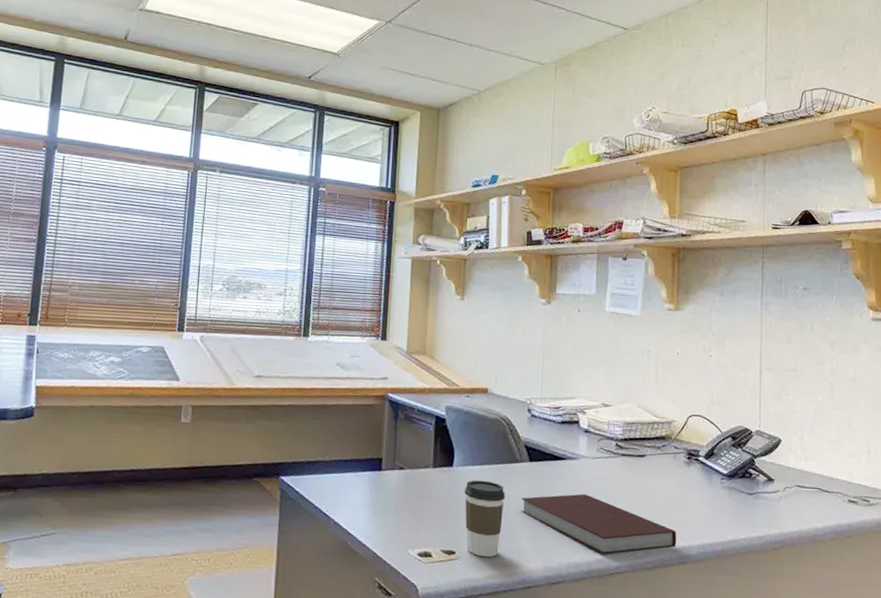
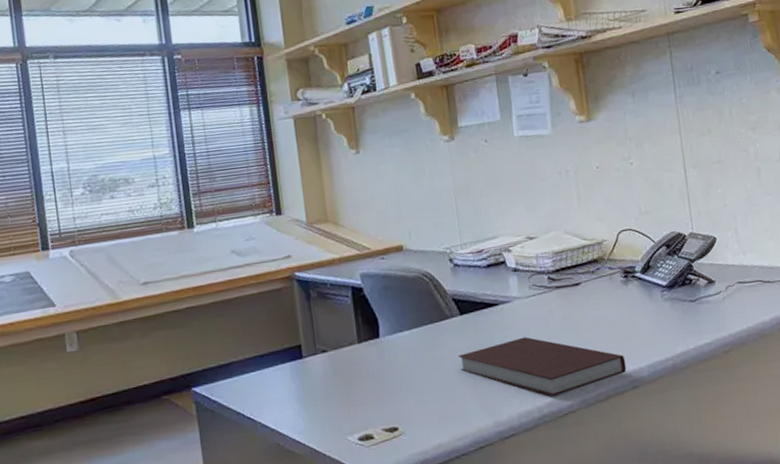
coffee cup: present [464,480,505,558] -> none [396,344,444,427]

